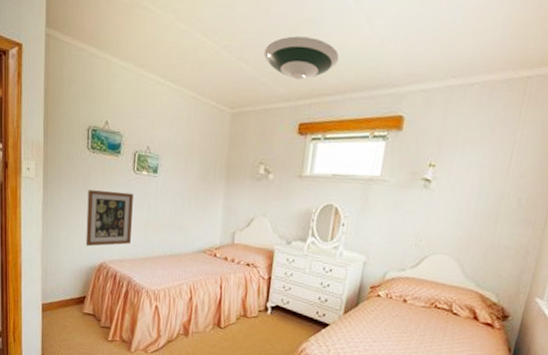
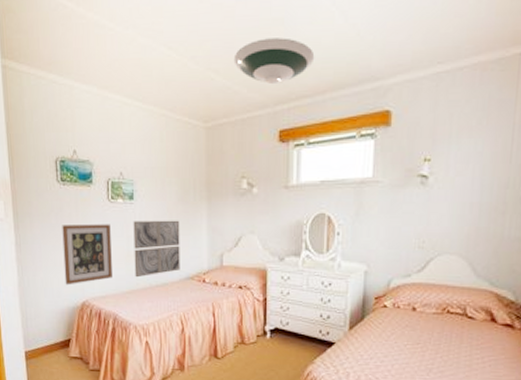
wall art: none [151,193,198,246] -> present [133,220,180,278]

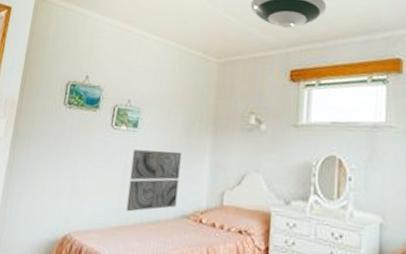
wall art: present [62,224,112,285] -> none [49,148,110,215]

